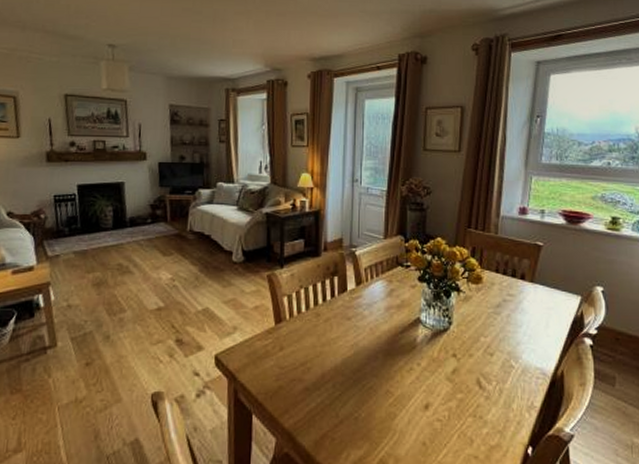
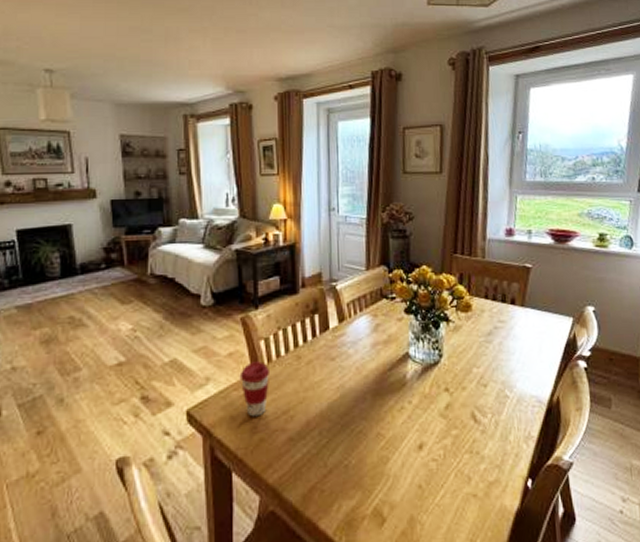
coffee cup: none [263,316,292,366] -> present [239,361,271,417]

